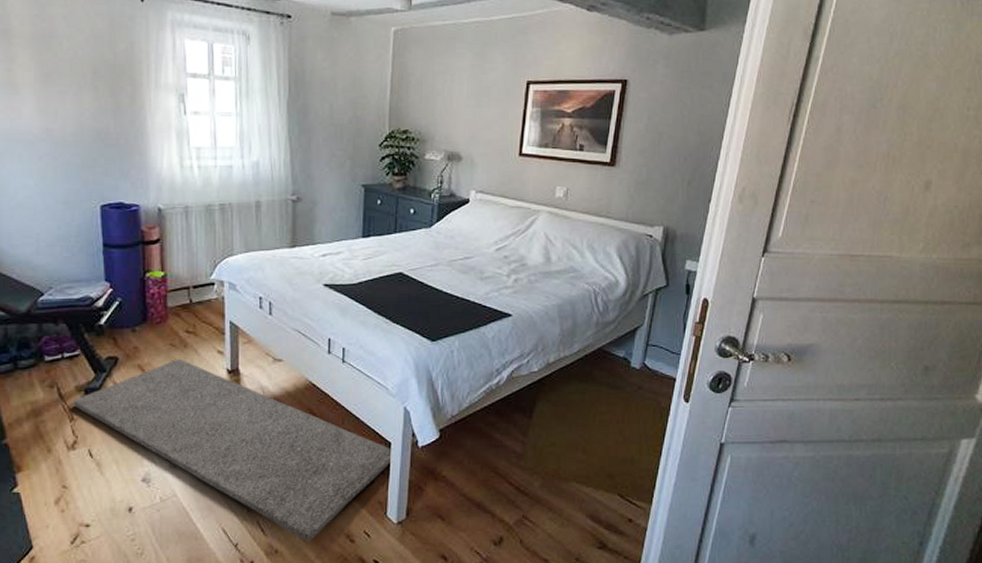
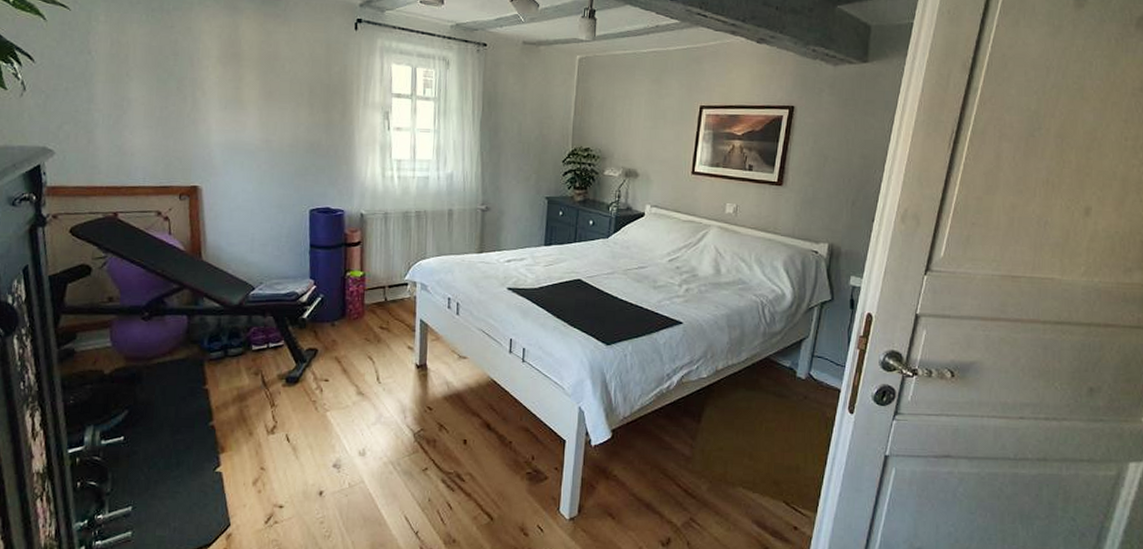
rug: present [73,358,393,541] -> none [274,352,567,533]

